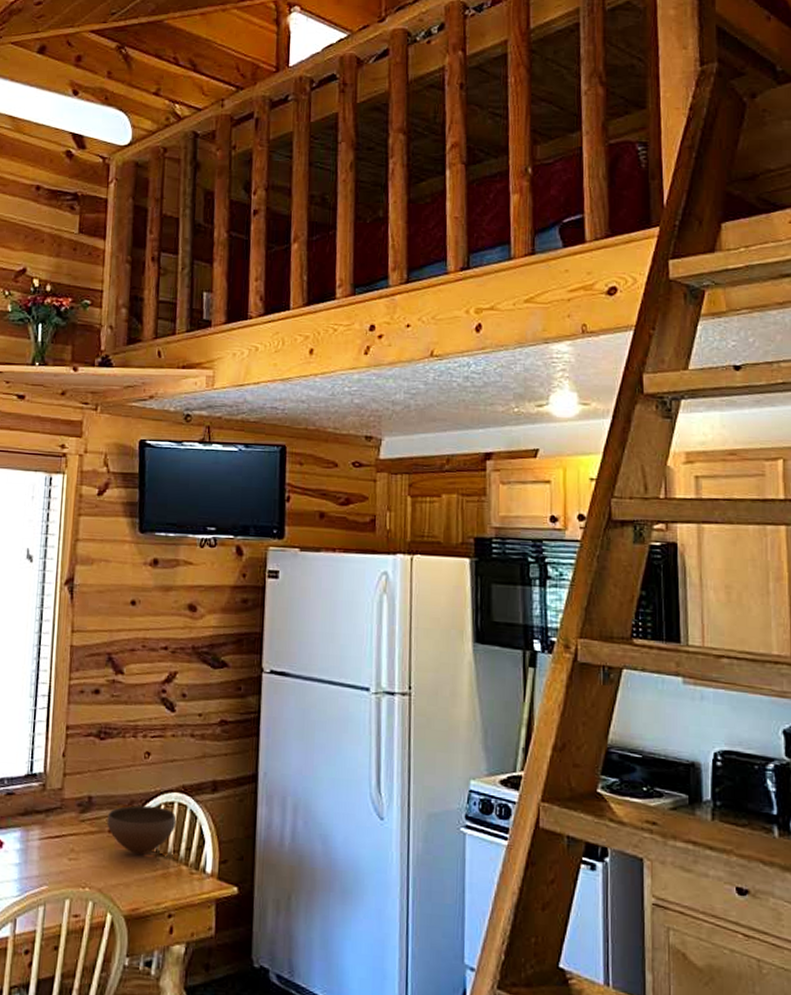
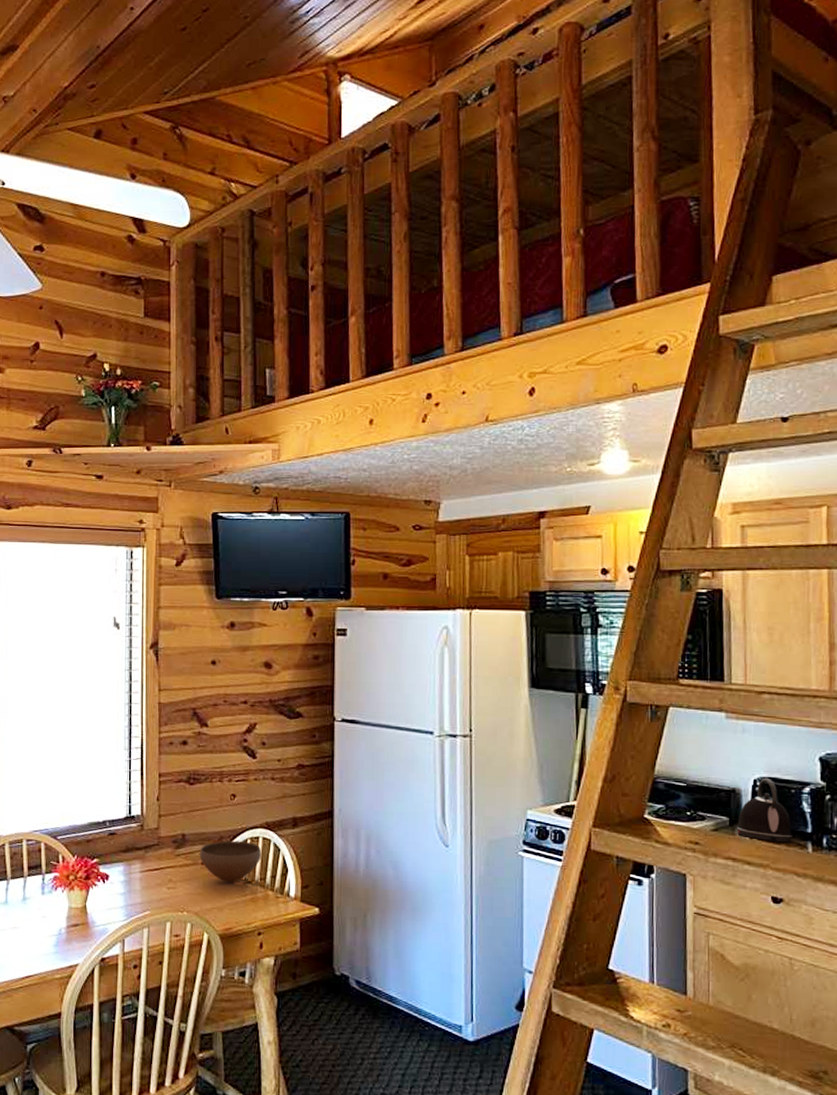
kettle: none [696,751,757,825] -> present [736,777,792,842]

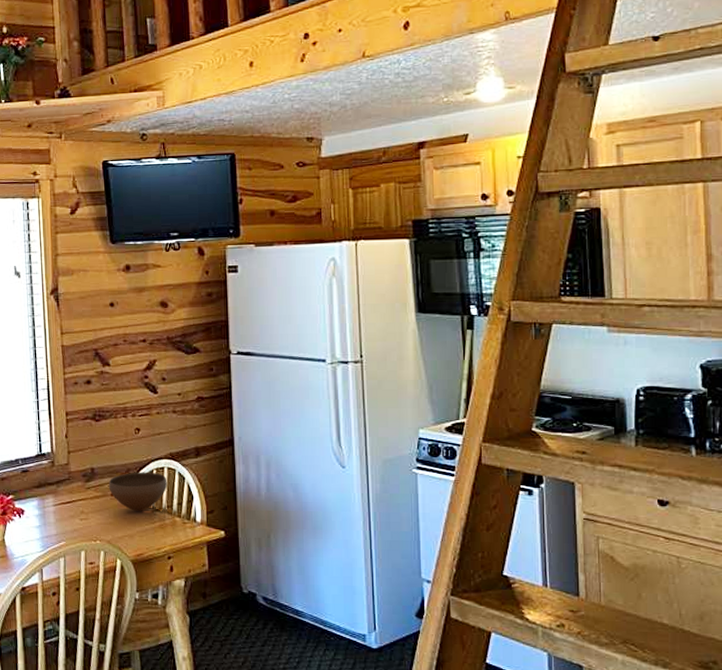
kettle: present [736,777,792,842] -> none [621,386,676,447]

